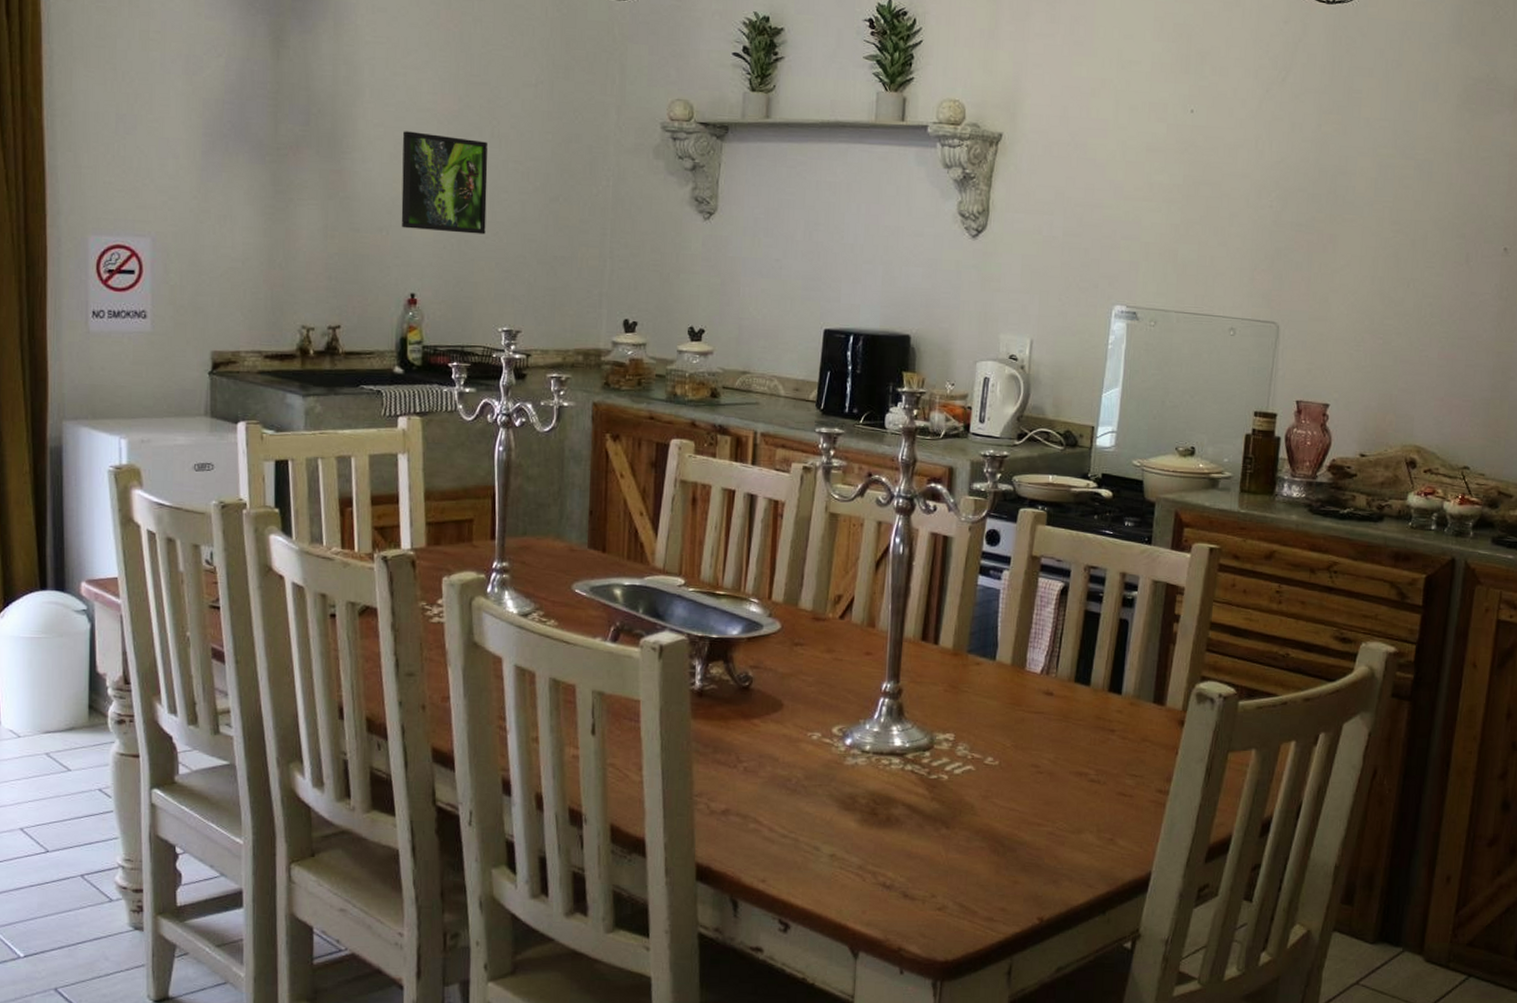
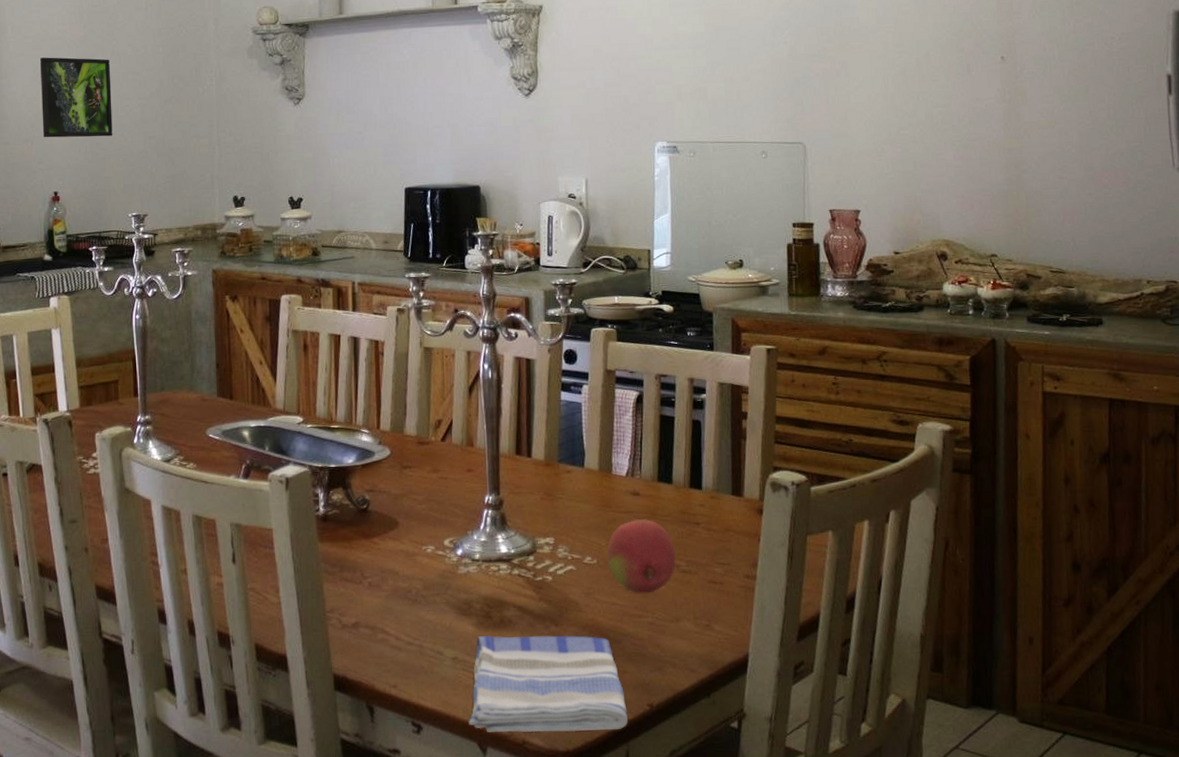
dish towel: none [841,834,1015,943] -> present [469,635,628,733]
fruit: none [1010,721,1086,801] -> present [606,519,676,594]

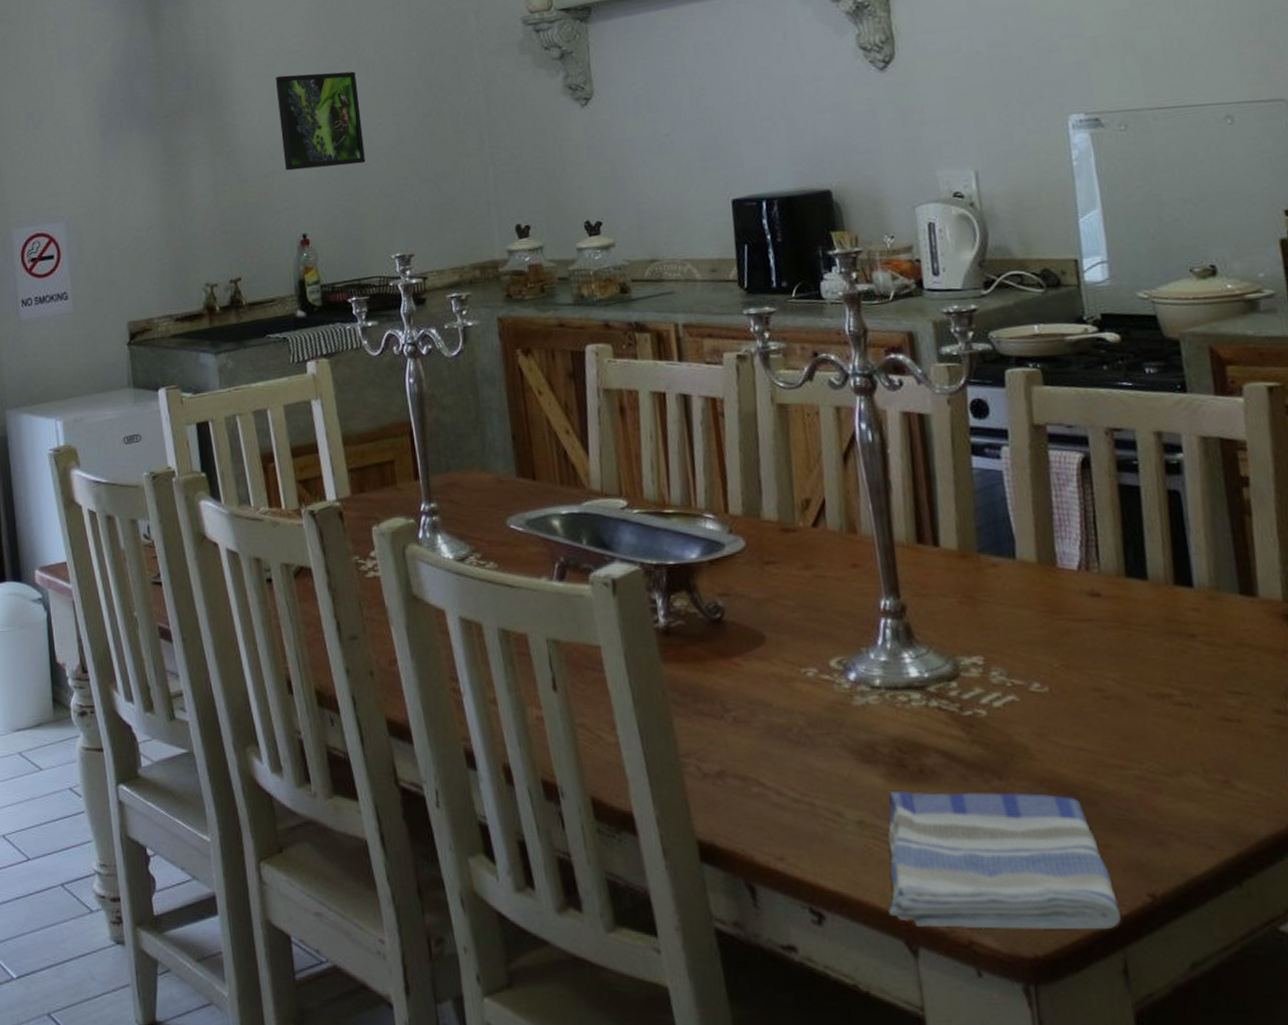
fruit: present [606,519,676,594] -> none [1061,630,1167,735]

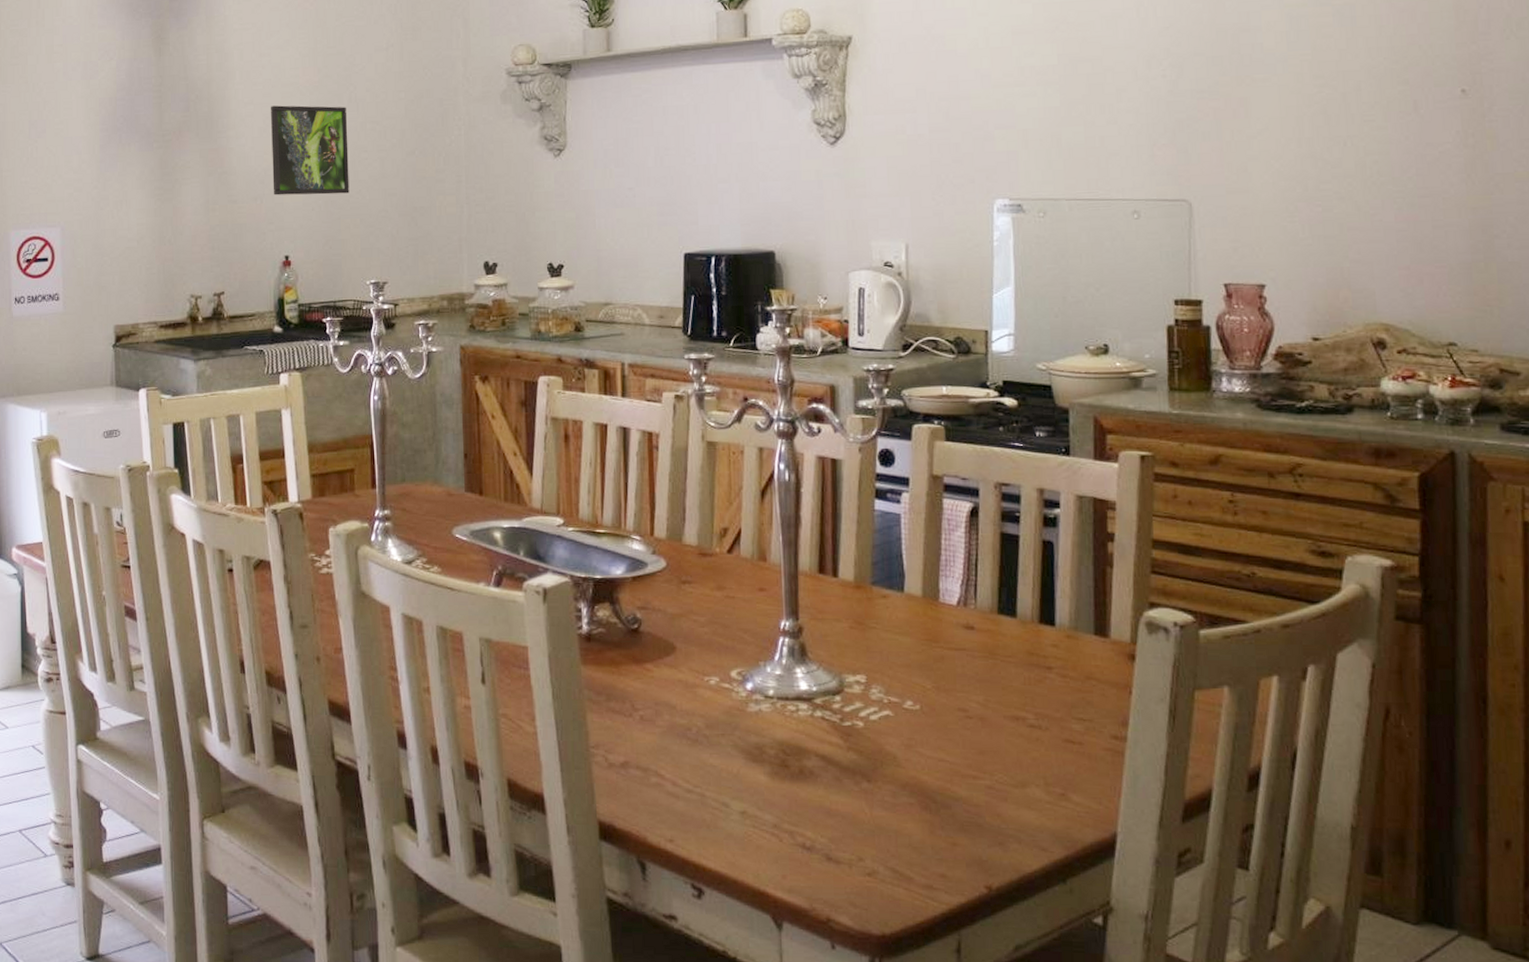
dish towel: present [887,792,1121,930] -> none [760,788,959,915]

